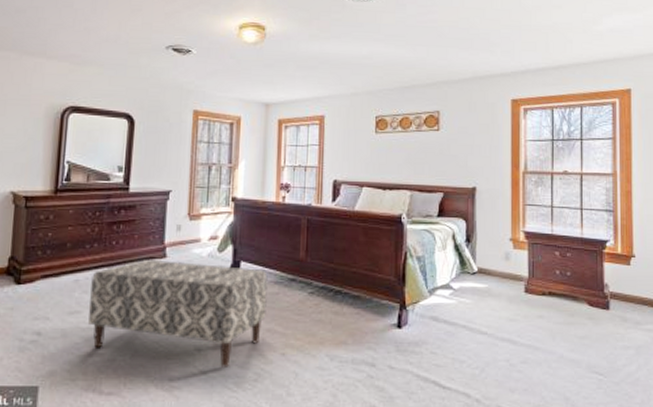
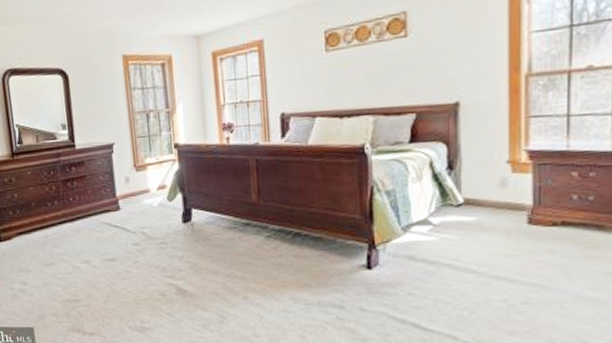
bench: present [88,260,268,367] -> none [58,213,224,311]

